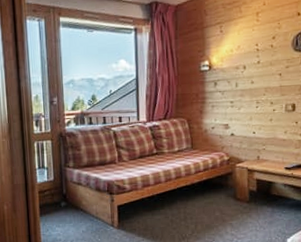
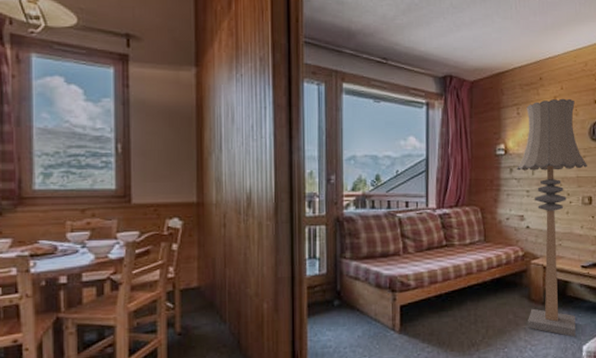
floor lamp: none [221,13,291,231] -> present [517,98,587,337]

